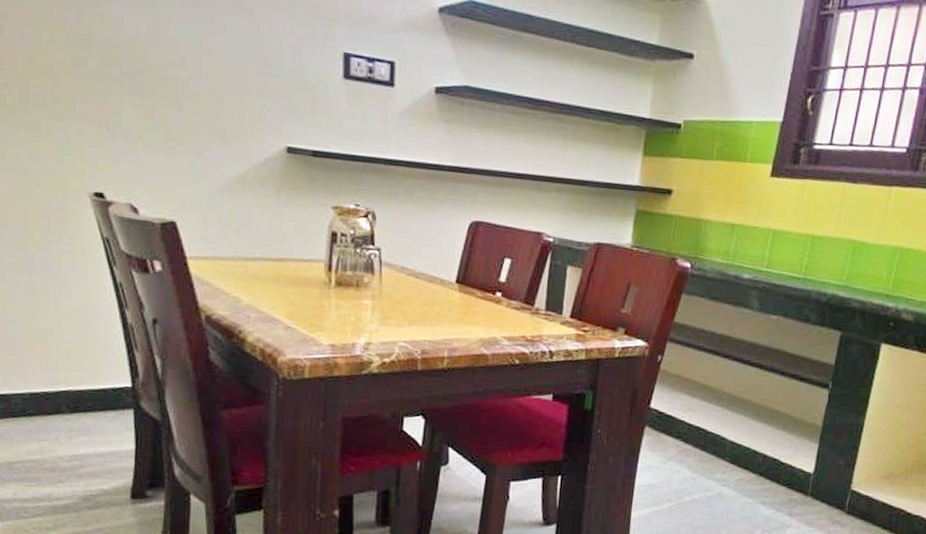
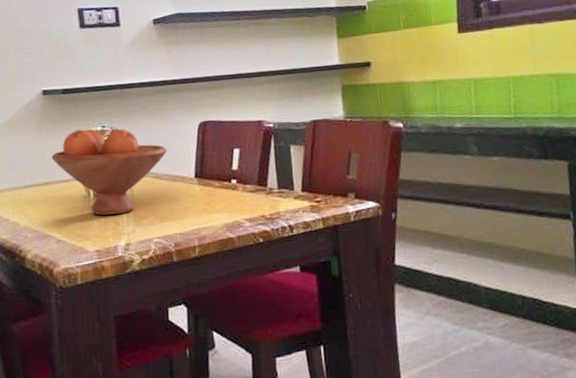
fruit bowl: none [290,203,429,309] -> present [52,129,167,215]

